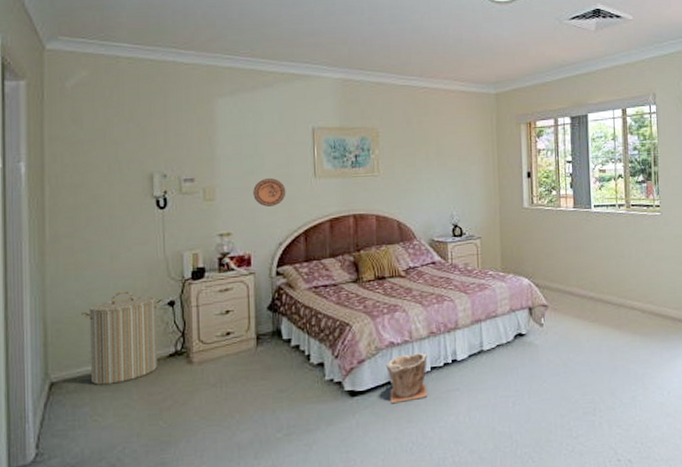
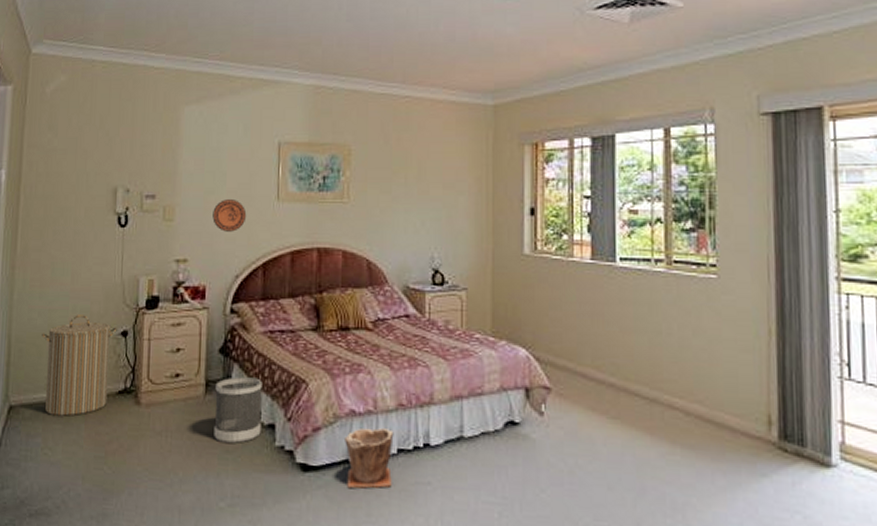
wastebasket: none [266,327,311,384] -> present [214,377,262,443]

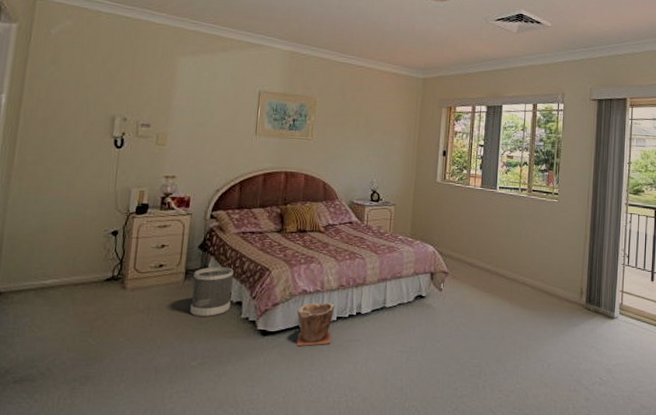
laundry hamper: present [42,315,117,417] -> none [35,217,108,300]
decorative plate: present [212,199,247,232] -> none [199,131,229,157]

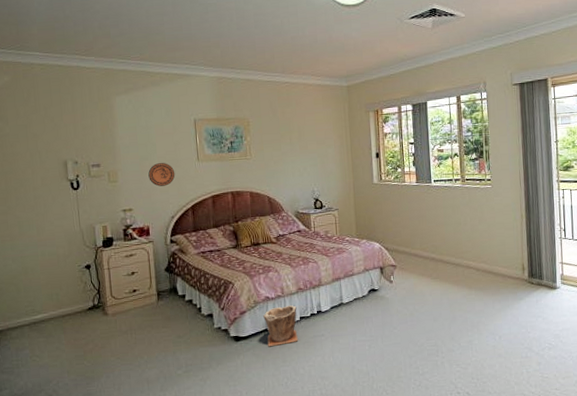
wastebasket: present [190,266,234,317] -> none [165,285,203,331]
decorative plate: none [199,131,229,157] -> present [148,163,175,187]

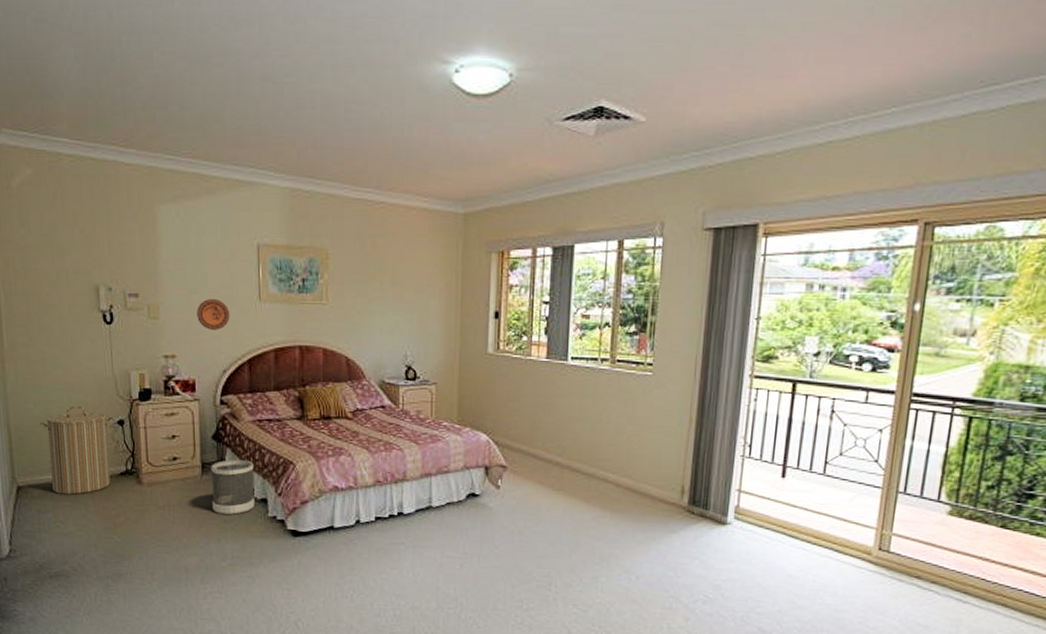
laundry hamper: none [17,257,82,333] -> present [40,405,114,495]
wastebasket: none [165,285,203,331] -> present [211,459,255,515]
plant pot: present [263,305,298,347] -> none [329,501,372,549]

